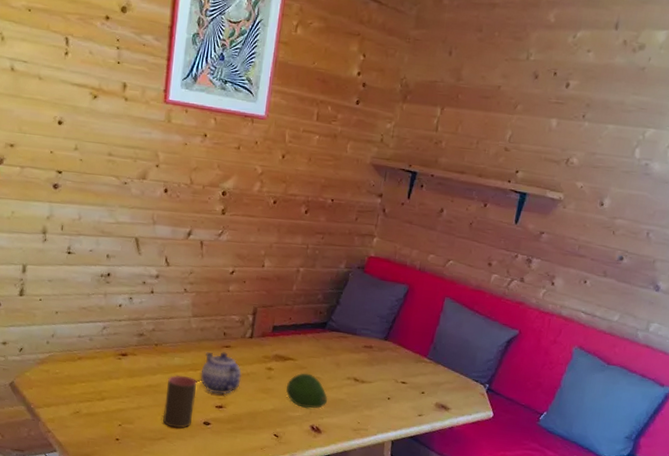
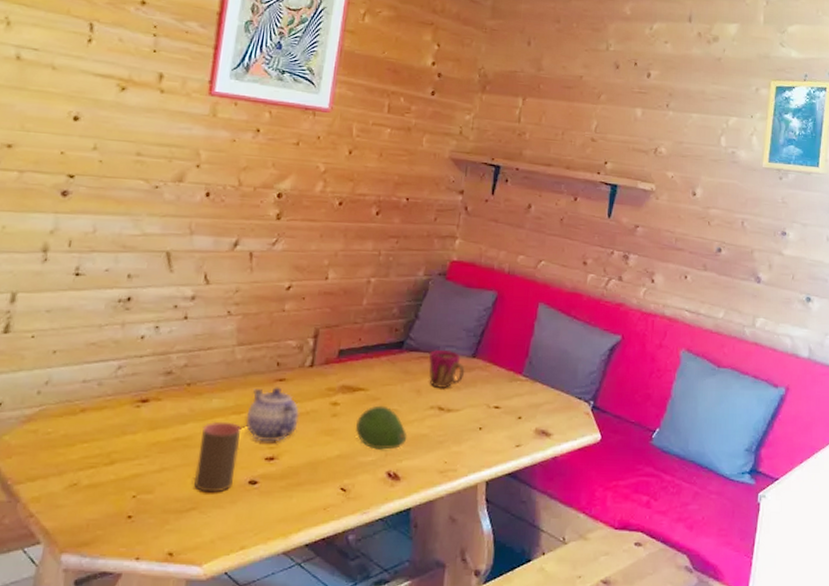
cup: none [346,331,378,364] -> present [428,349,465,389]

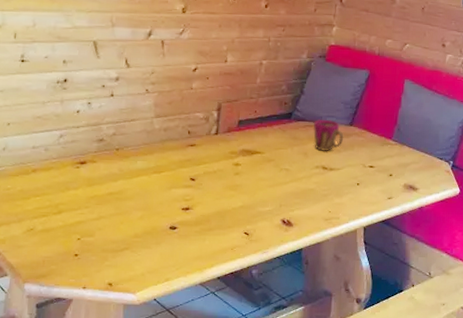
cup: present [194,421,242,493] -> none [125,179,162,236]
teapot: present [245,387,300,442] -> none [165,151,208,196]
fruit: present [356,405,408,450] -> none [255,165,298,202]

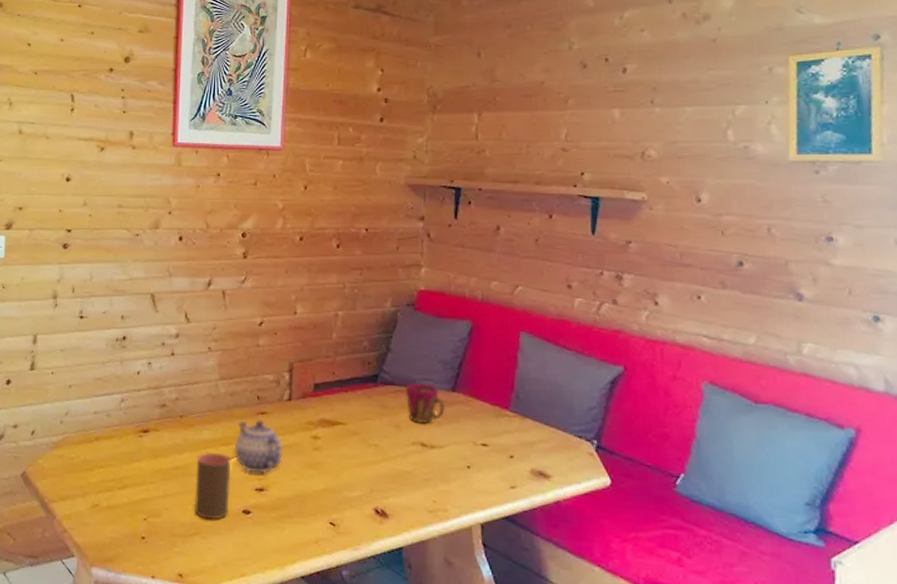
cup: none [125,179,162,236] -> present [194,452,231,520]
teapot: none [165,151,208,196] -> present [234,420,283,474]

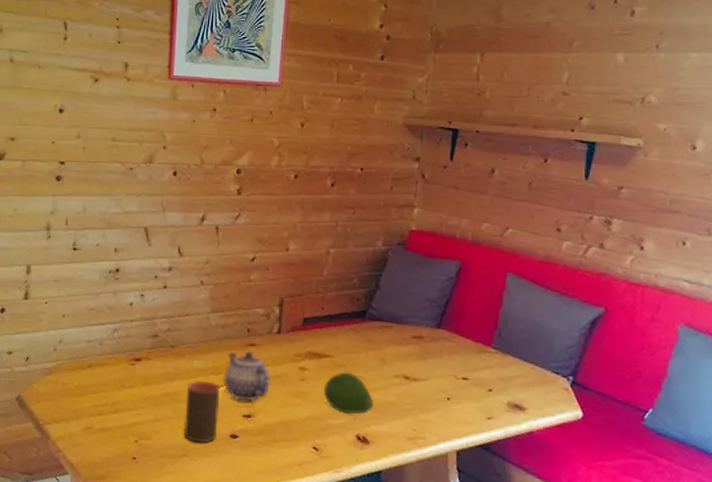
fruit: none [339,440,391,486] -> present [324,371,374,414]
cup: present [405,382,445,425] -> none [391,319,430,359]

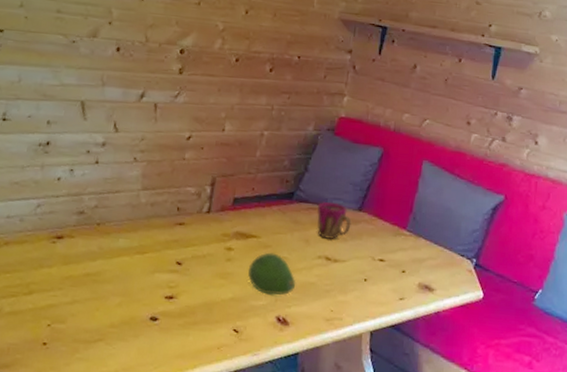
cup: present [183,380,221,443] -> none [101,259,145,327]
teapot: present [223,351,271,401] -> none [148,230,197,282]
cup: none [391,319,430,359] -> present [316,201,352,240]

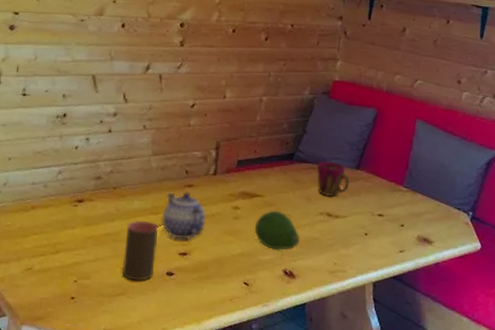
cup: none [101,259,145,327] -> present [122,220,159,281]
teapot: none [148,230,197,282] -> present [162,192,206,240]

